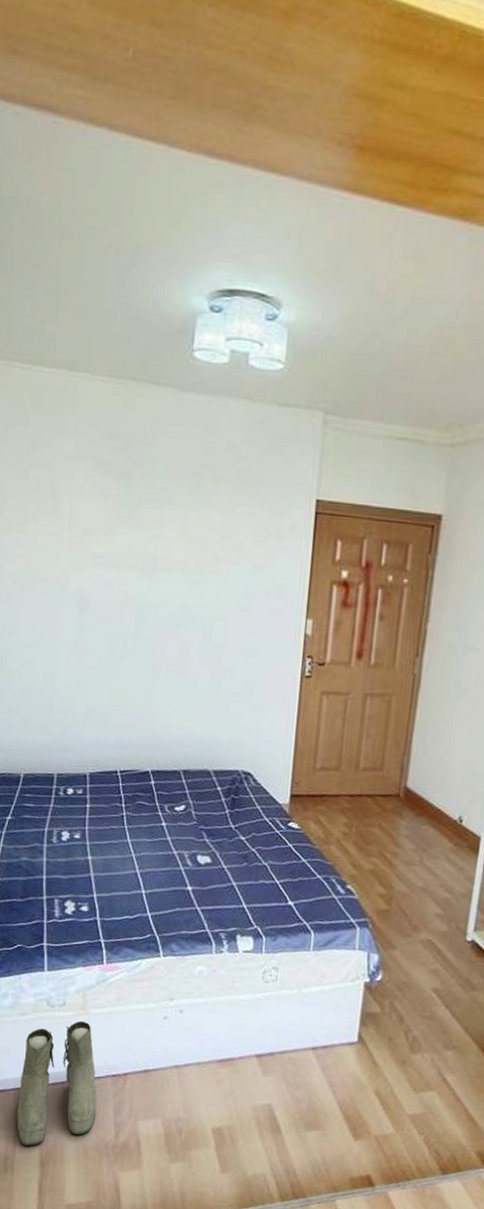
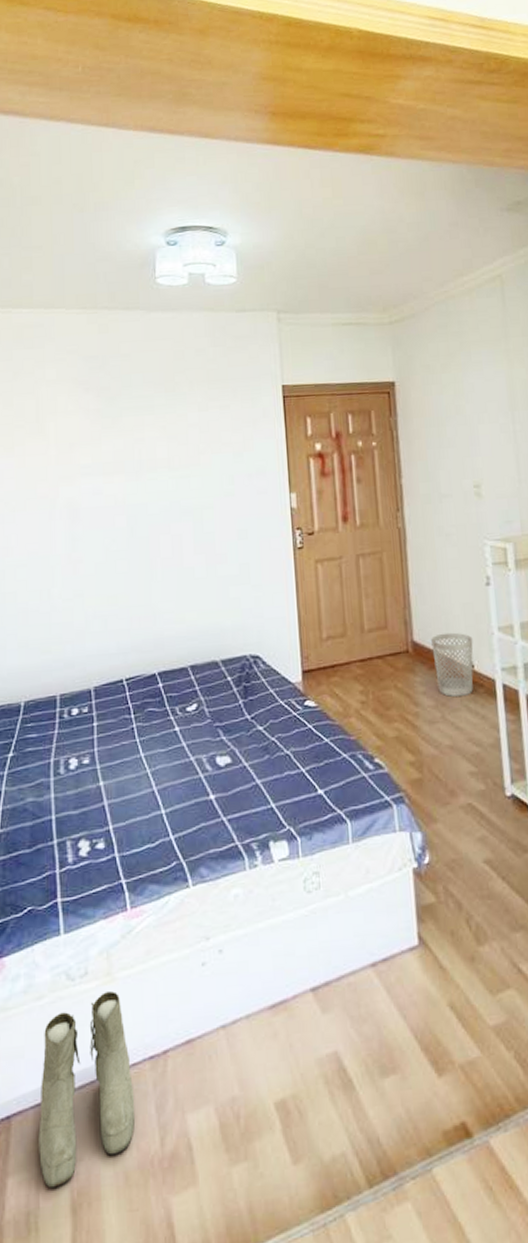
wastebasket: none [422,785,467,847] -> present [431,632,474,697]

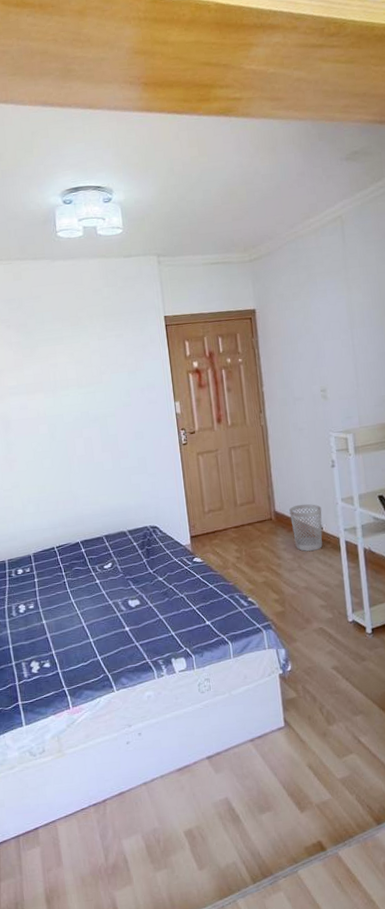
boots: present [38,991,136,1189] -> none [17,762,86,888]

